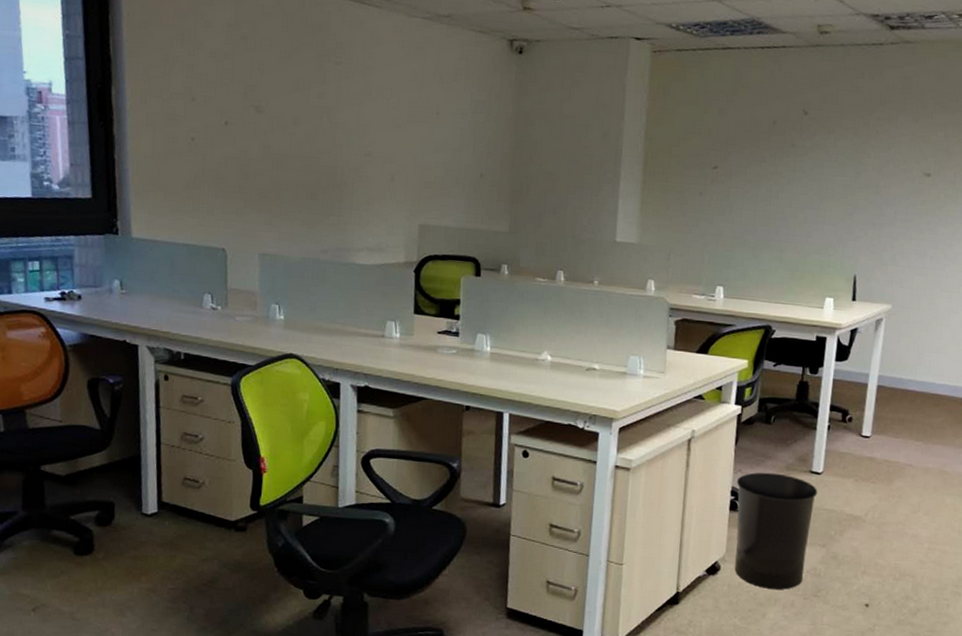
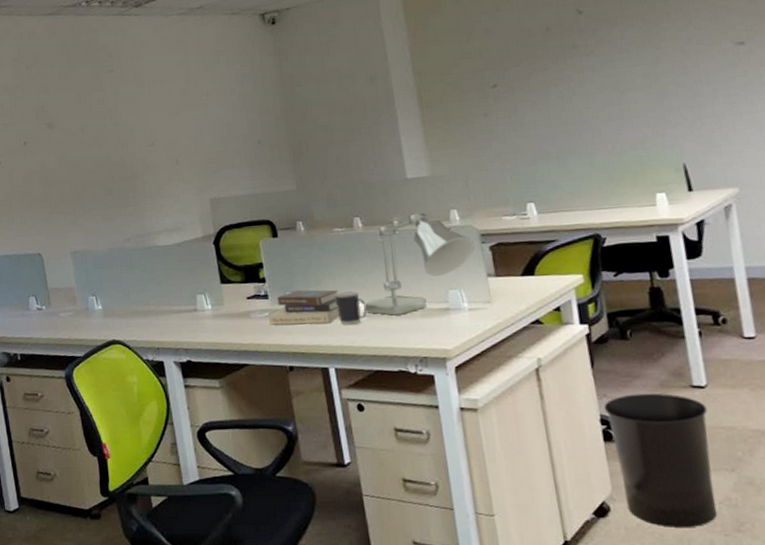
books: none [454,333,528,370] -> present [268,290,340,325]
mug: none [522,341,552,375] -> present [333,291,367,325]
desk lamp: none [550,277,663,372] -> present [365,212,475,316]

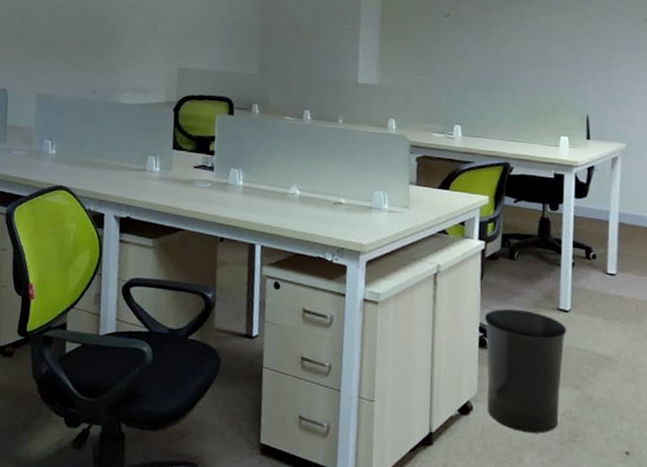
books: present [268,290,340,325] -> none [209,167,278,204]
mug: present [333,291,367,325] -> none [272,176,300,208]
desk lamp: present [365,212,475,316] -> none [299,116,405,206]

